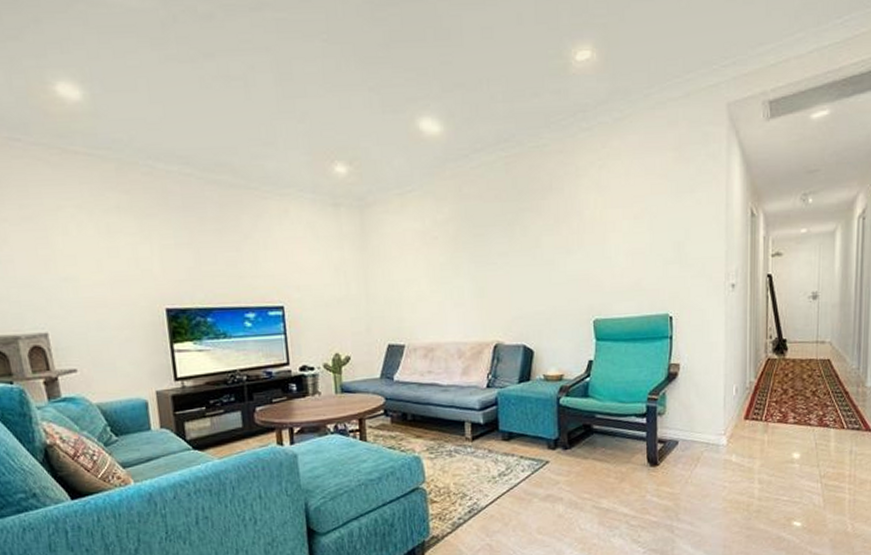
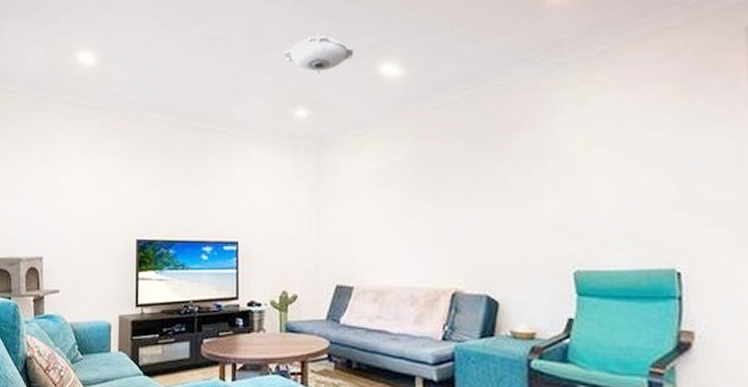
ceiling light fixture: none [317,79,392,127] -> present [284,32,354,74]

